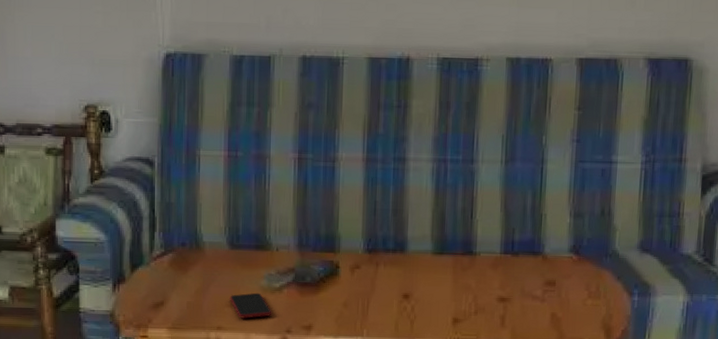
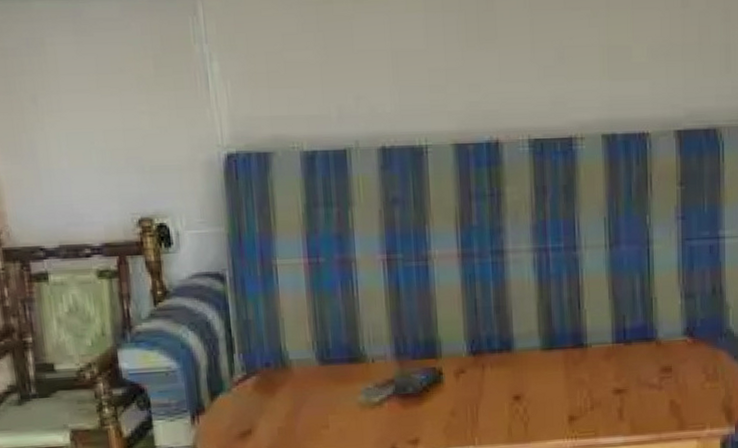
smartphone: present [230,292,272,319] -> none [325,409,374,439]

